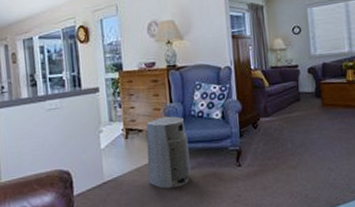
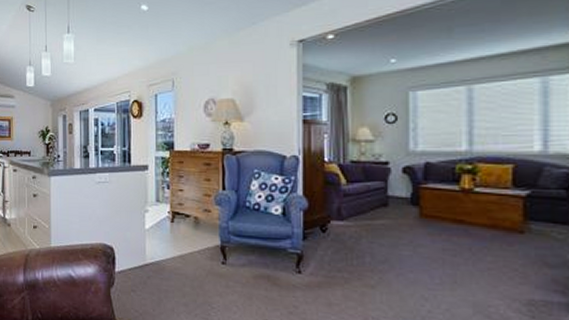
air purifier: present [146,116,191,189] -> none [192,204,240,284]

